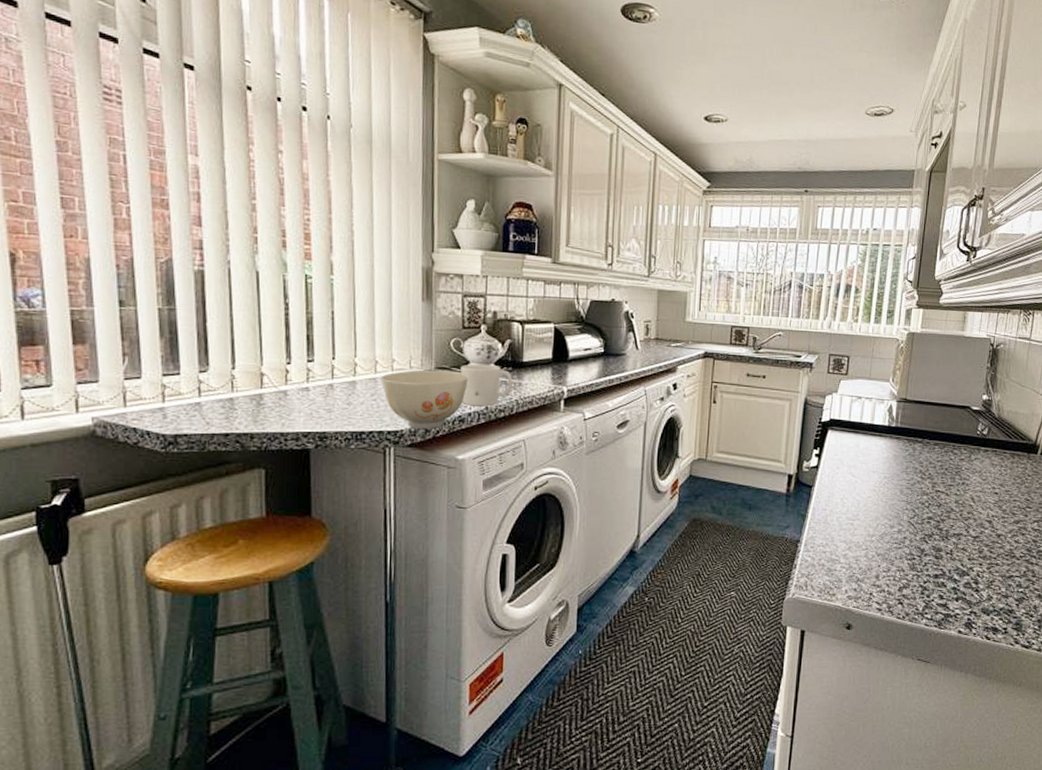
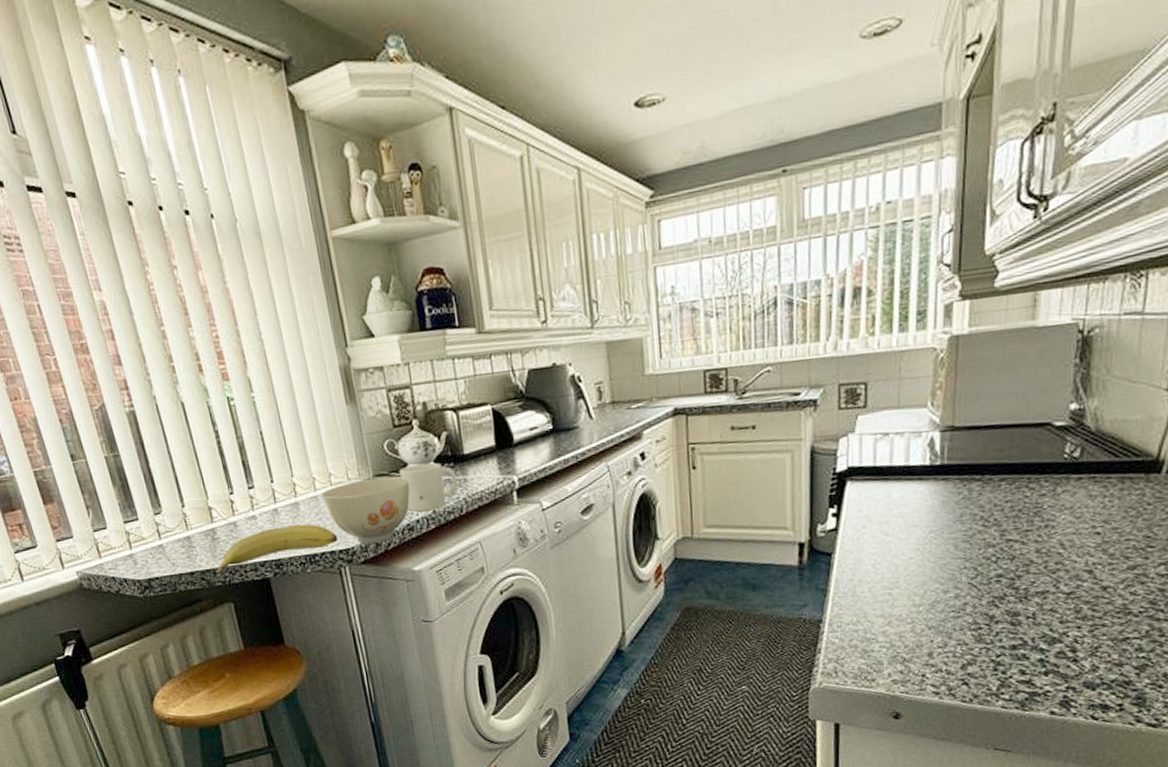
fruit: none [253,402,389,439] -> present [215,524,338,574]

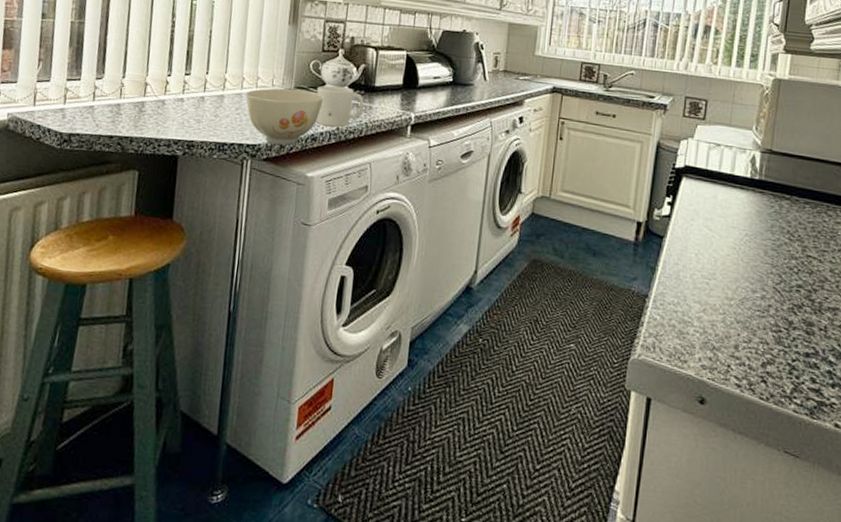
fruit: present [215,524,338,574] -> none [132,112,249,142]

